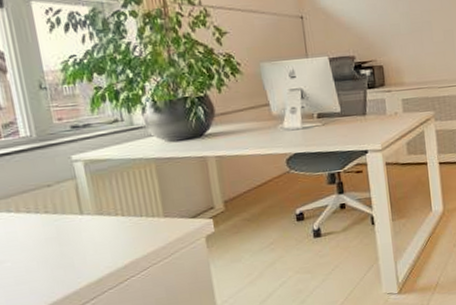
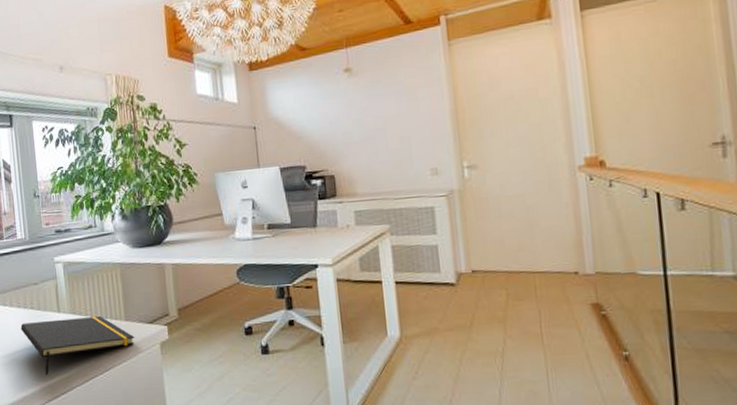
notepad: none [32,215,177,283] -> present [20,316,135,376]

